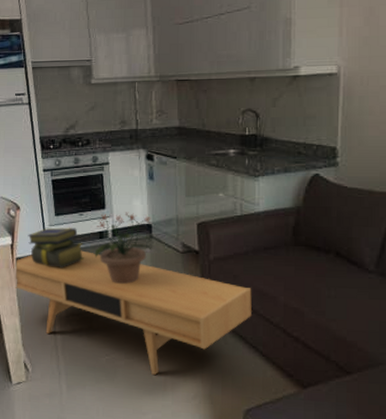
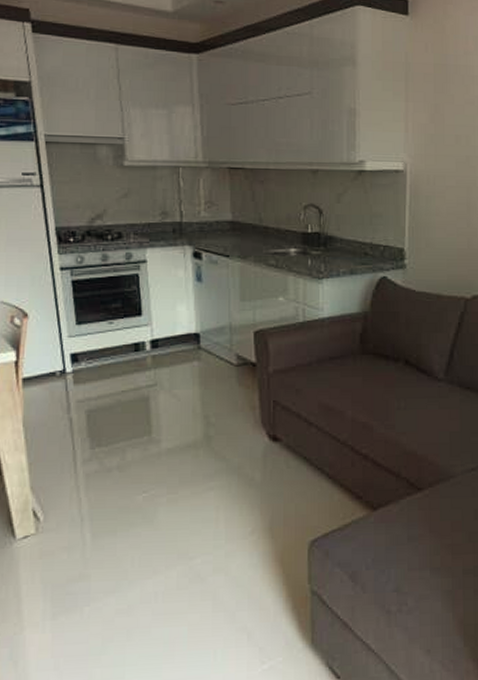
tv console: present [15,250,252,376] -> none [20,366,316,512]
stack of books: present [27,227,85,268] -> none [38,339,116,388]
potted plant: present [94,212,152,284] -> none [128,319,200,405]

